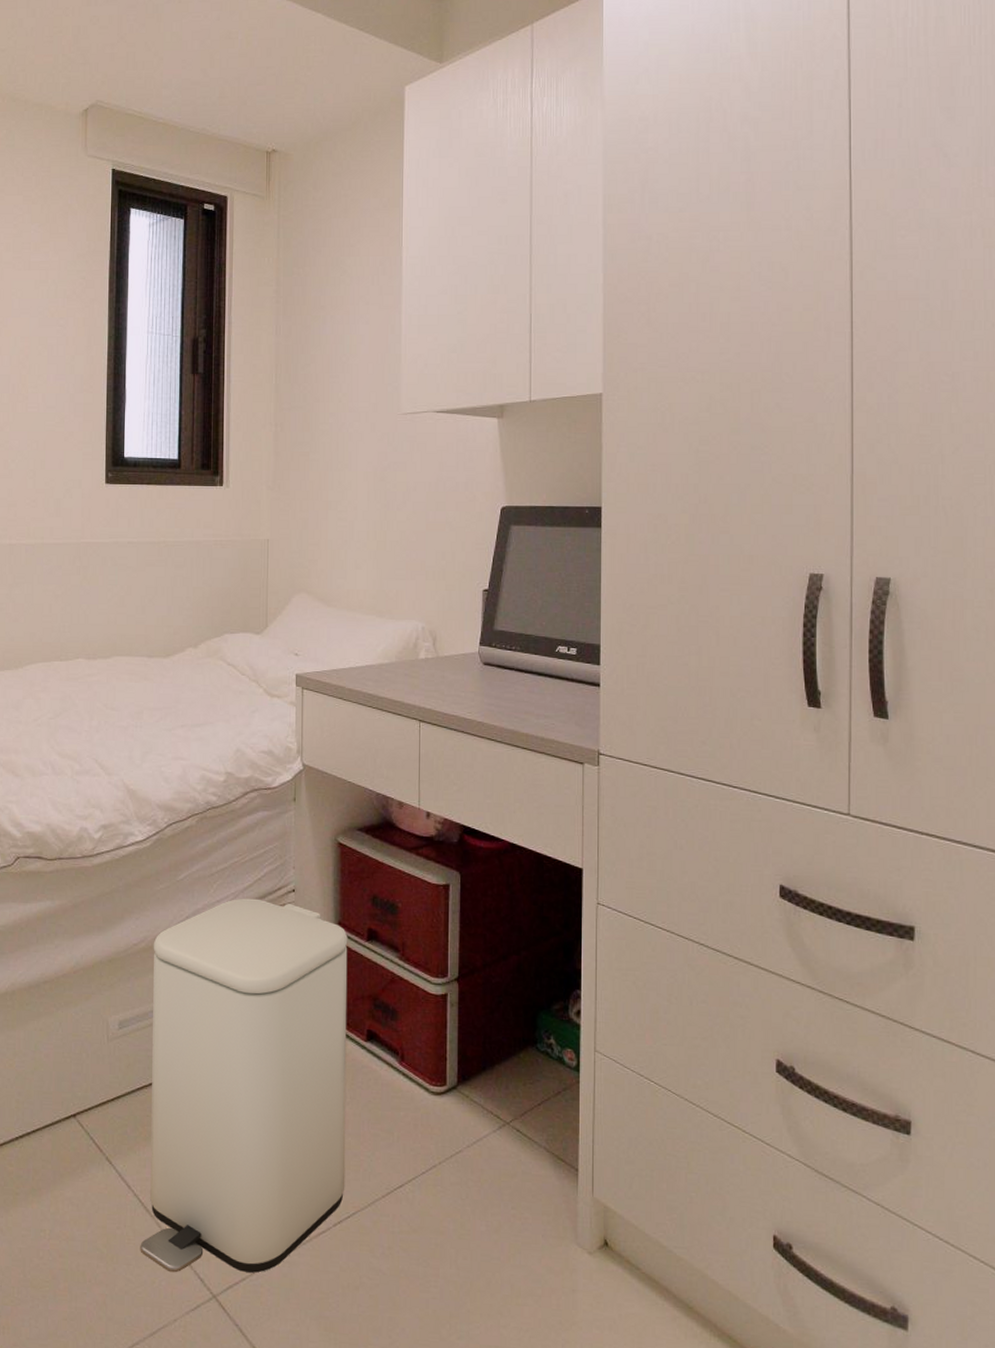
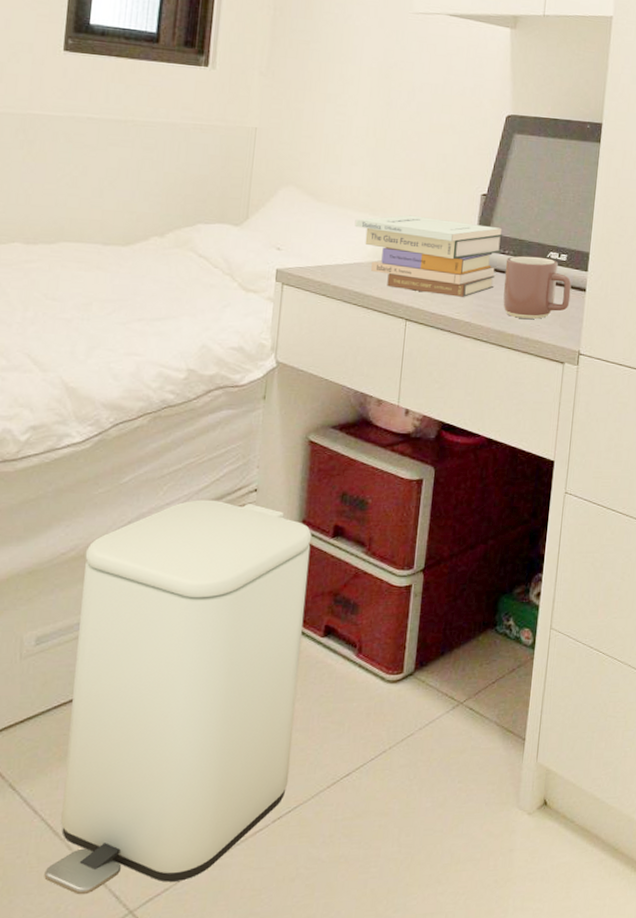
books: none [363,615,508,696] -> present [354,215,503,297]
mug: none [513,651,584,717] -> present [503,255,572,319]

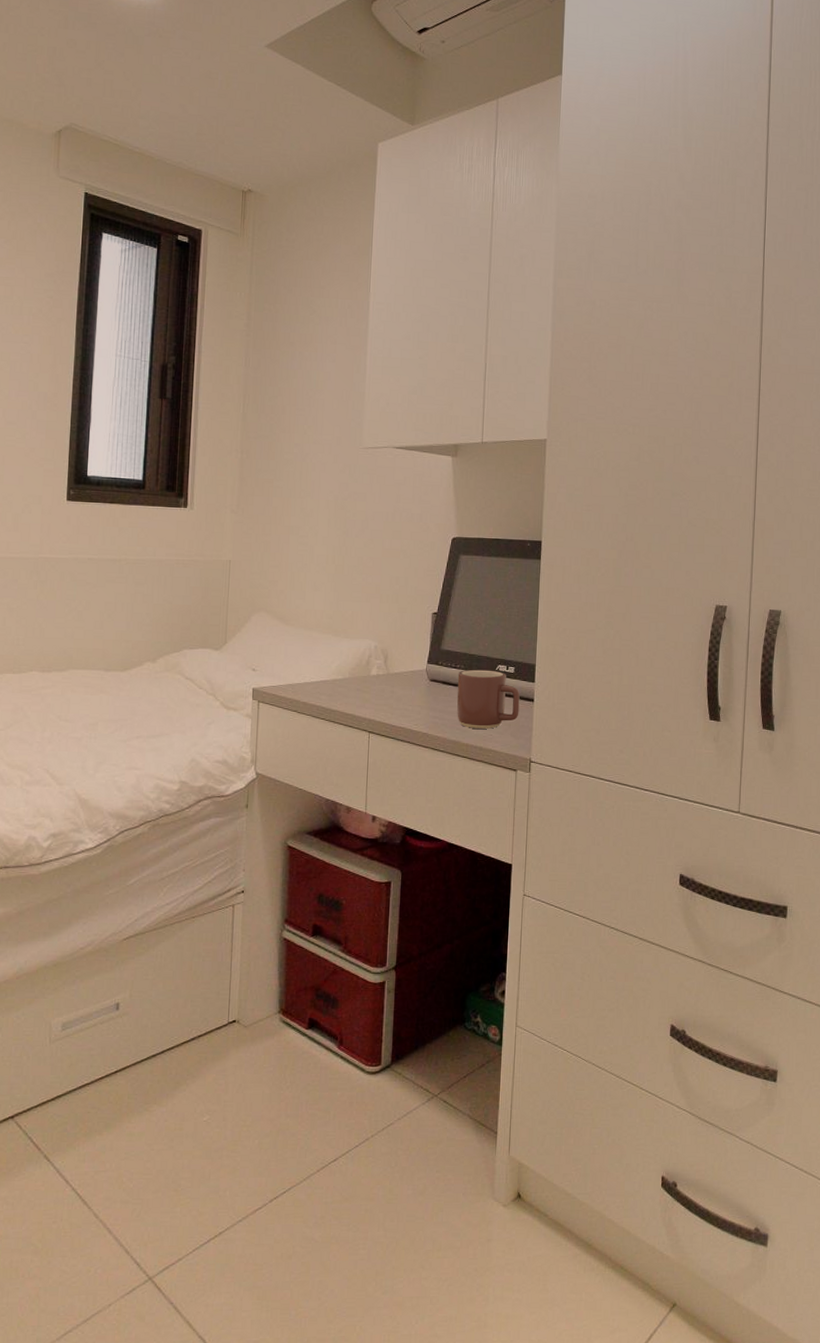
pedal bin: present [44,500,312,895] -> none [76,900,294,1260]
books: present [354,215,503,297] -> none [319,635,454,710]

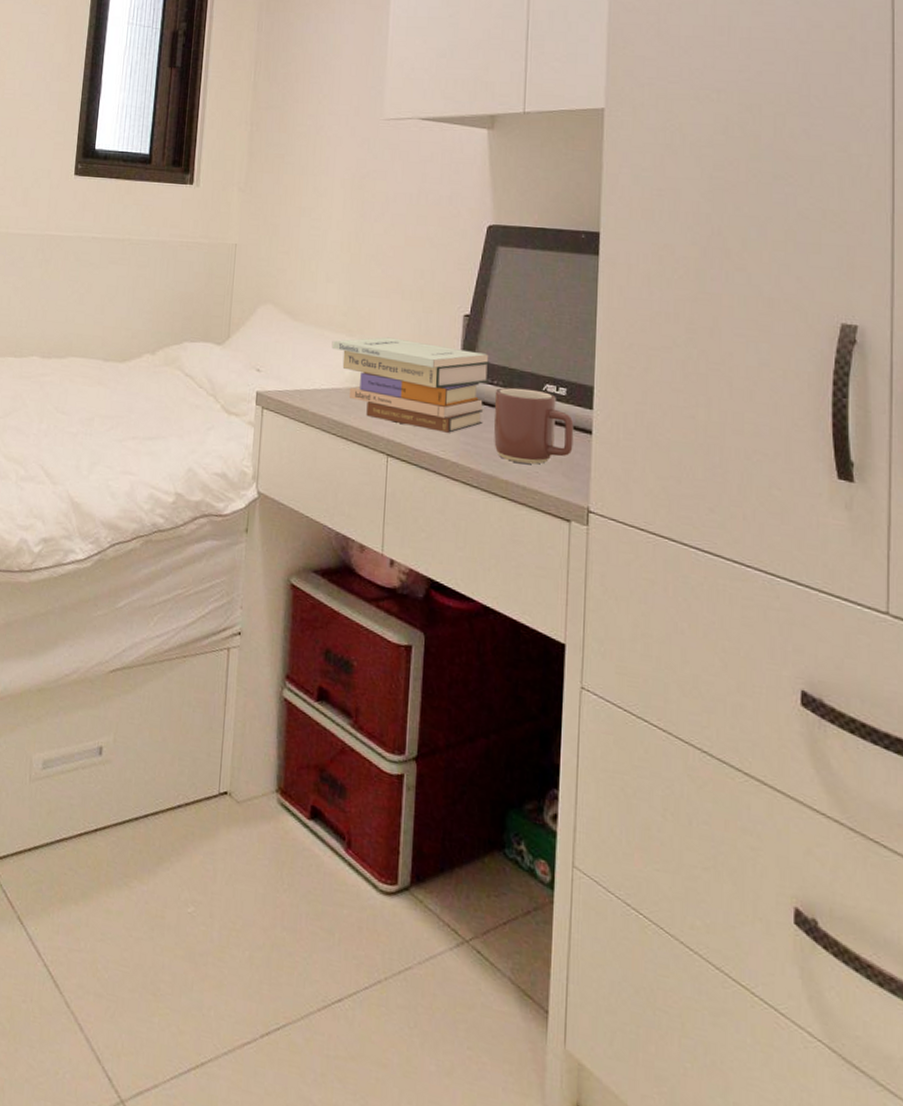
books: none [319,635,454,710] -> present [331,337,490,433]

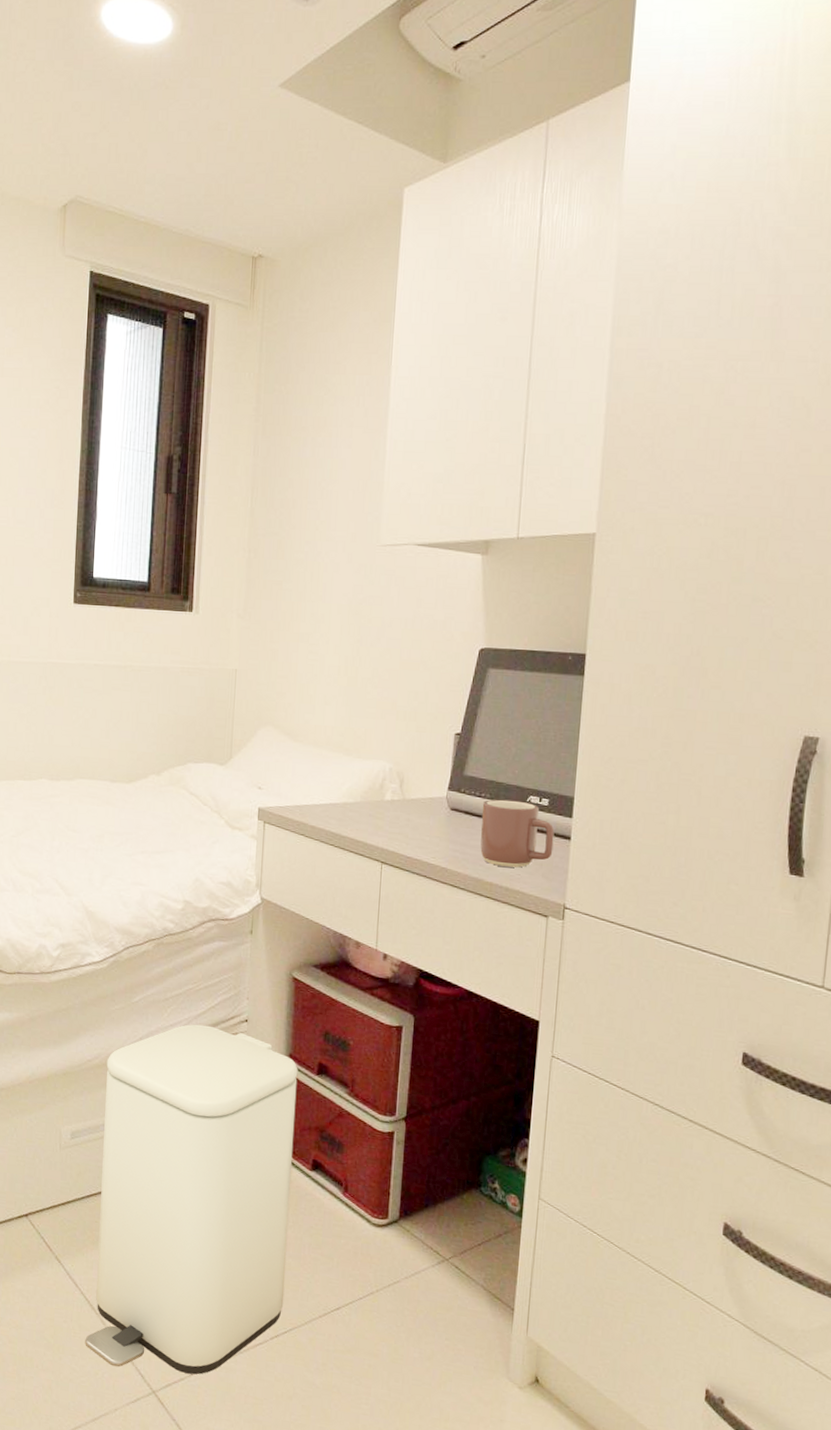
pedal bin: none [45,635,296,1081] -> present [85,1024,298,1375]
books: present [331,337,490,433] -> none [329,755,479,842]

